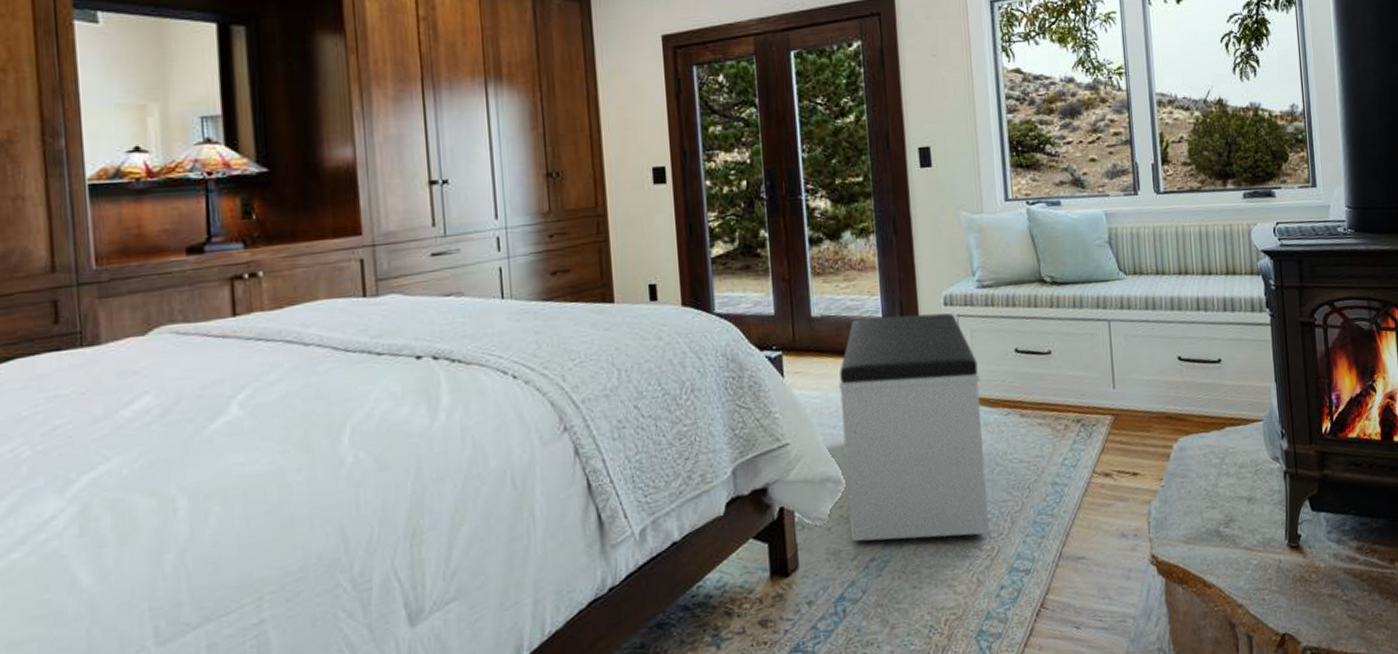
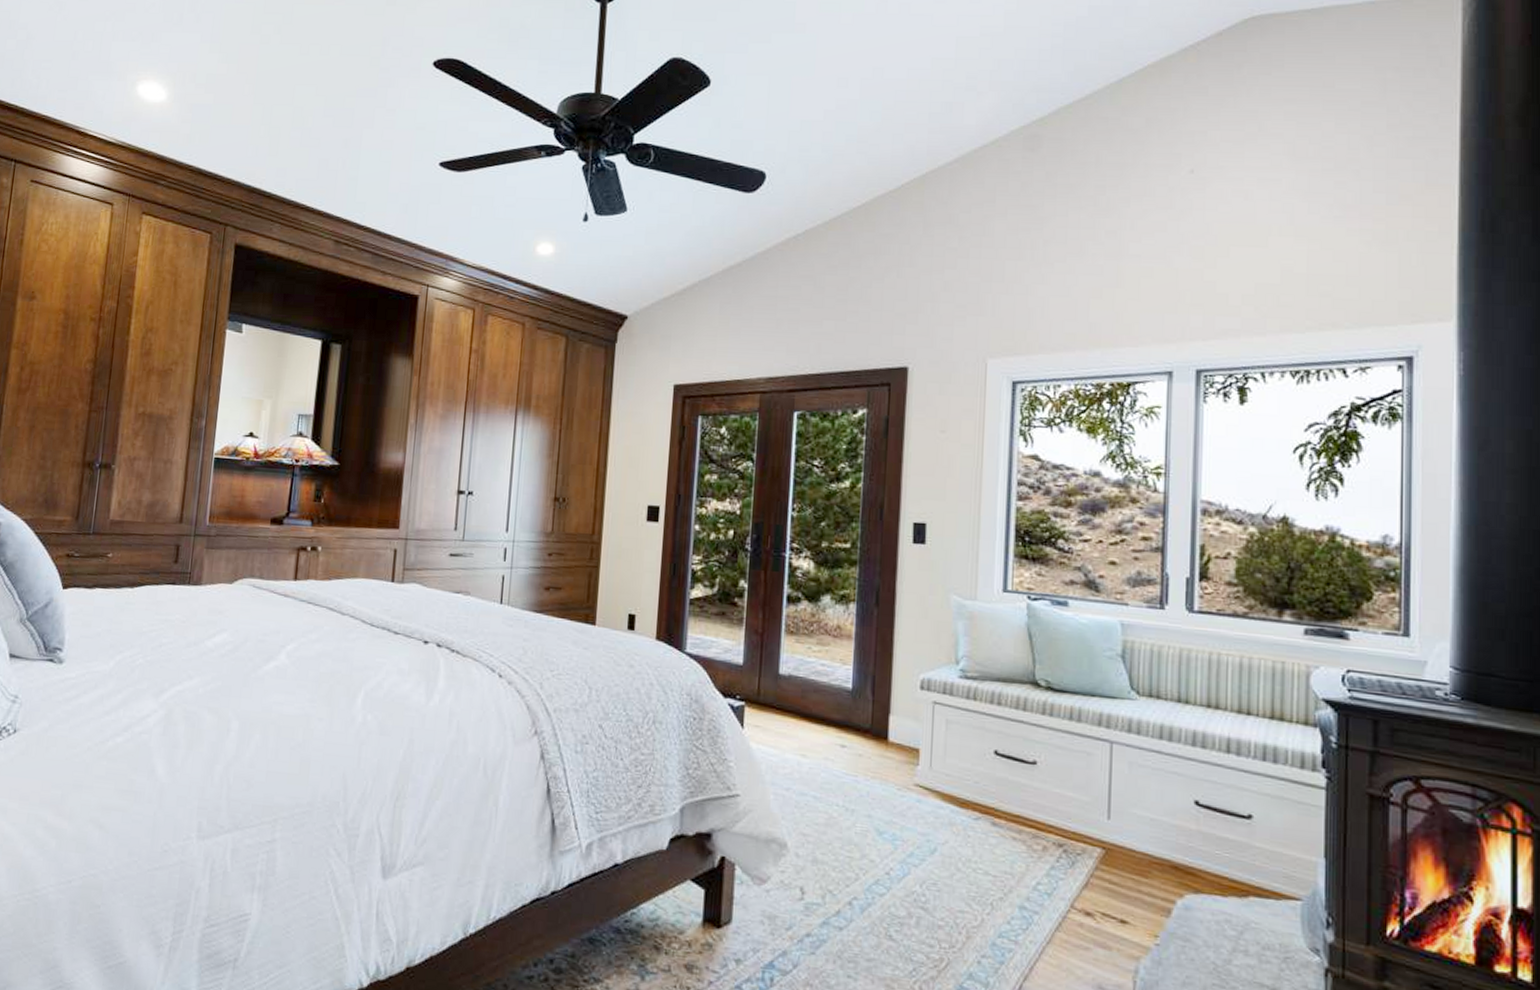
bench: present [839,313,989,542] -> none [788,685,950,942]

